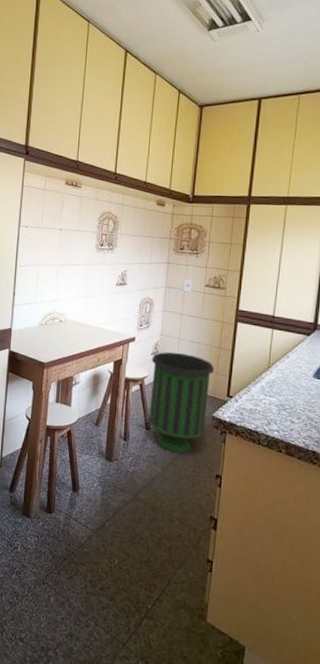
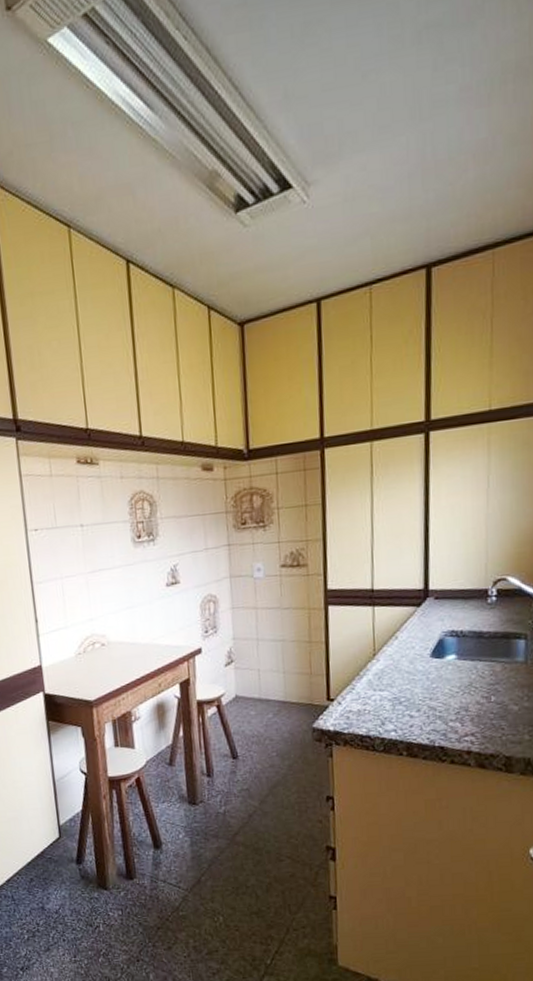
trash can: present [148,351,215,453] -> none [226,657,307,780]

